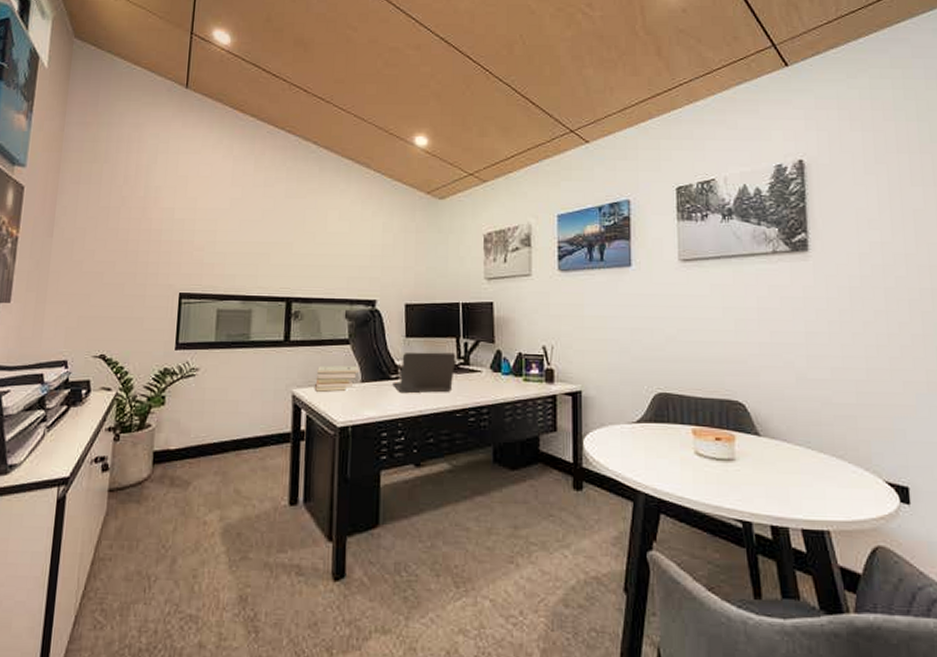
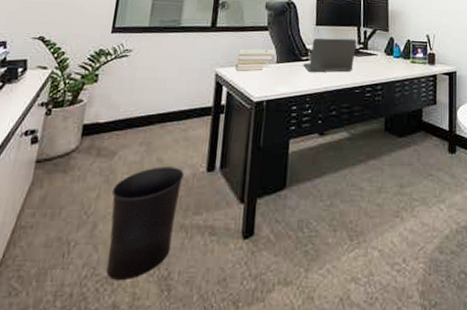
waste bin: none [188,499,264,618] -> present [106,167,184,280]

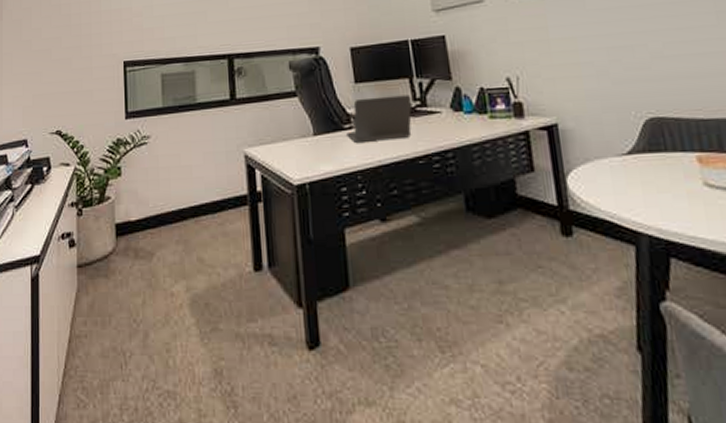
waste bin: present [106,167,184,280] -> none [157,267,229,394]
books: present [235,48,275,72] -> none [265,119,310,151]

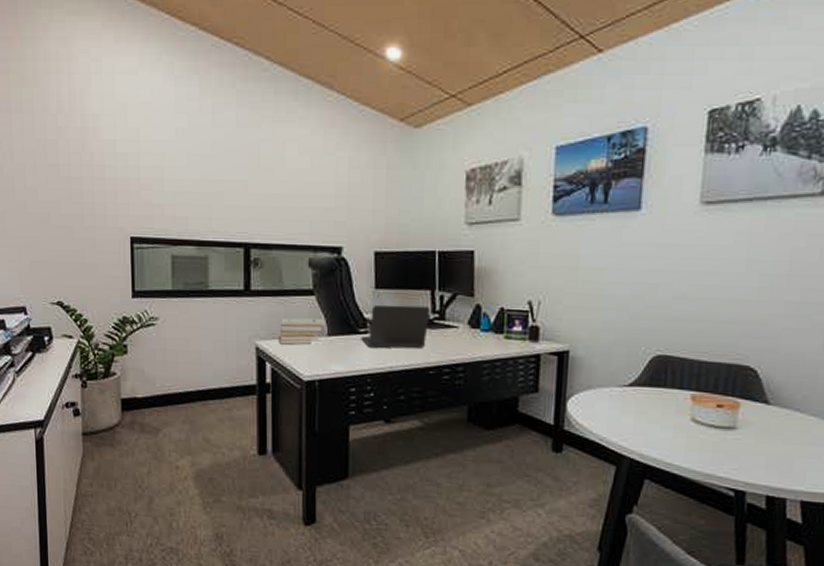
books: none [265,119,310,151] -> present [278,317,325,346]

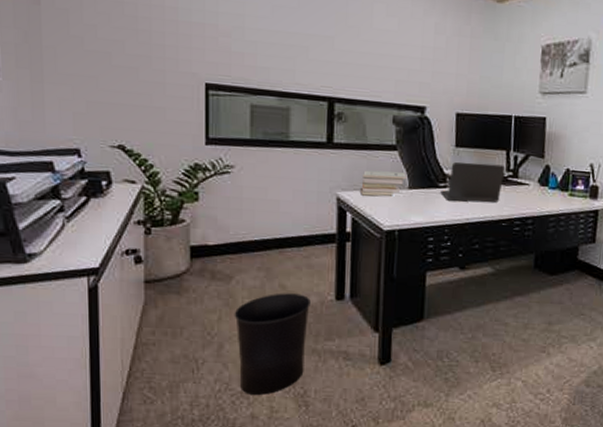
waste bin: none [162,446,234,552] -> present [234,293,311,395]

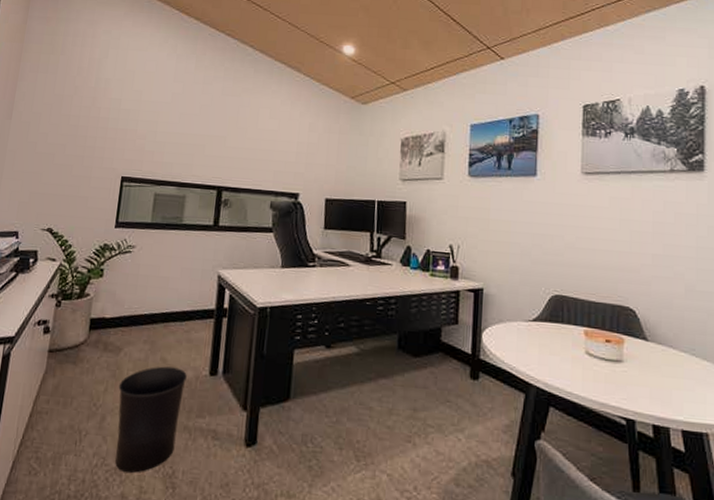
books: present [359,170,406,197] -> none [238,250,280,275]
laptop computer: present [440,162,506,202] -> none [310,243,370,282]

